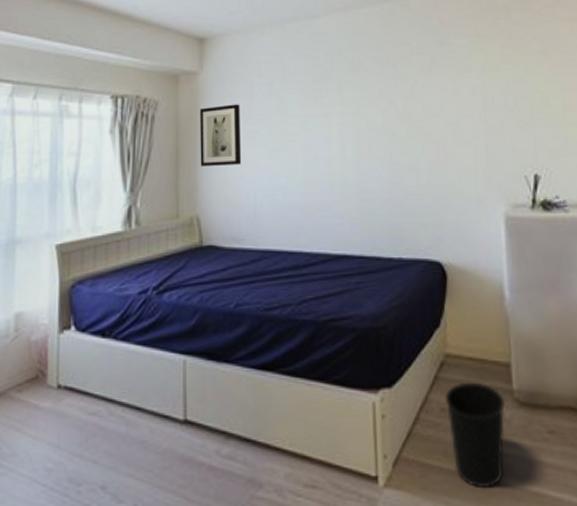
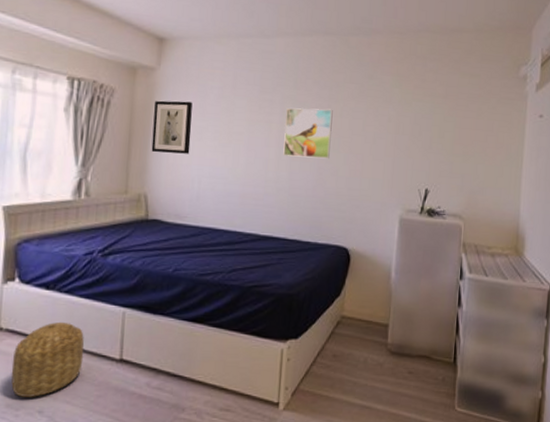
basket: none [71,375,145,469] -> present [11,321,85,397]
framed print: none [346,89,404,153] -> present [283,108,333,159]
wastebasket: present [444,382,505,487] -> none [337,336,381,410]

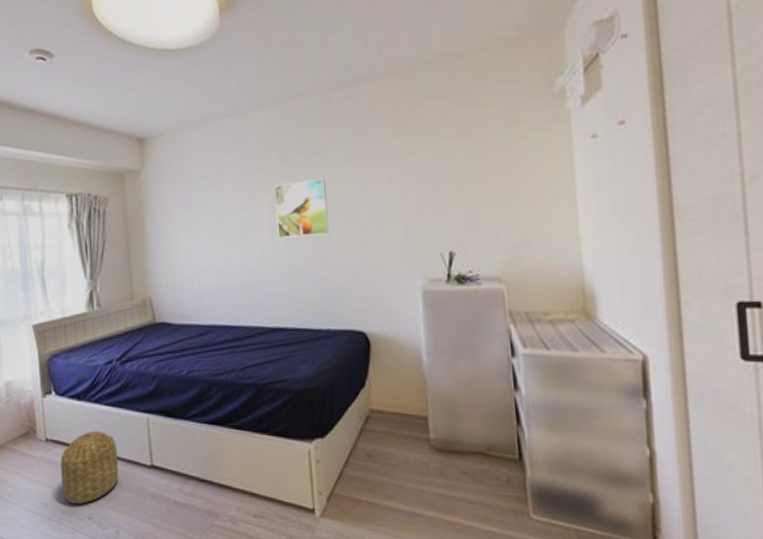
wall art: present [151,100,193,154] -> none [144,197,185,254]

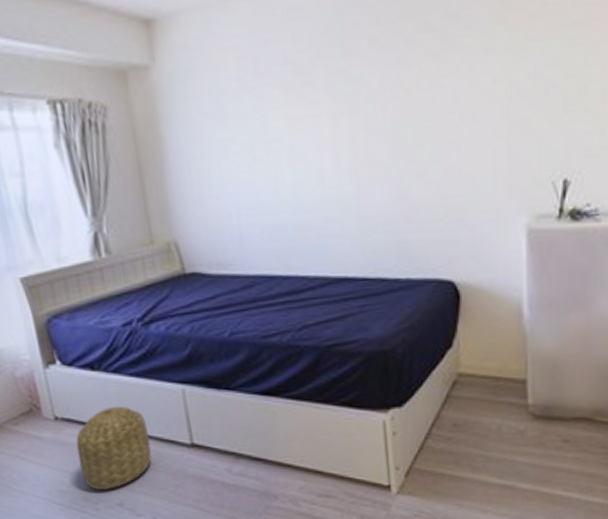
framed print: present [274,178,329,238] -> none [337,79,410,162]

